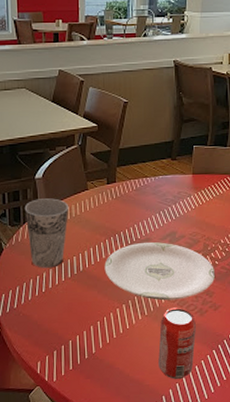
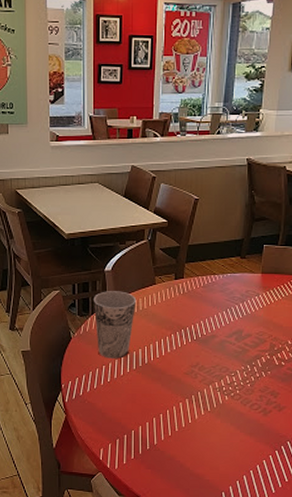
plate: present [104,242,216,301] -> none [169,340,281,398]
beverage can: present [158,307,196,380] -> none [219,405,259,477]

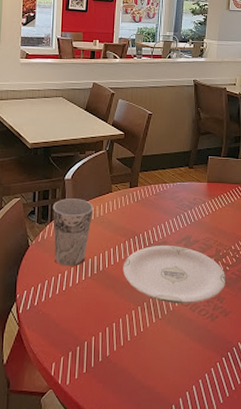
plate: none [169,340,281,398] -> present [123,246,226,304]

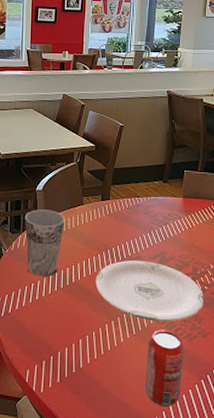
beverage can: none [170,311,207,388] -> present [145,329,184,408]

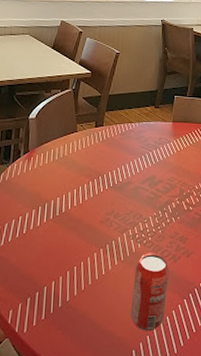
cup: present [24,209,66,277] -> none [15,138,58,208]
plate: present [95,260,205,322] -> none [86,186,190,246]

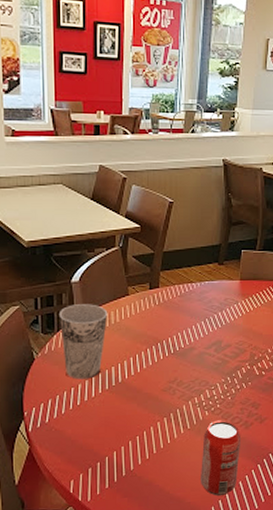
cup: none [15,138,58,208] -> present [58,304,108,379]

